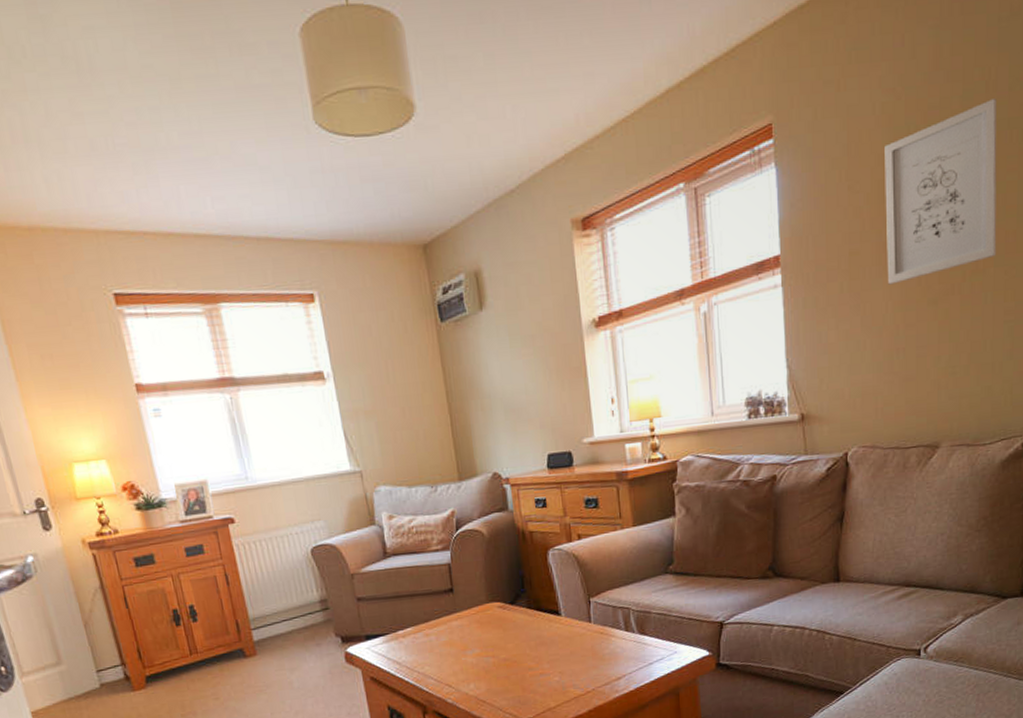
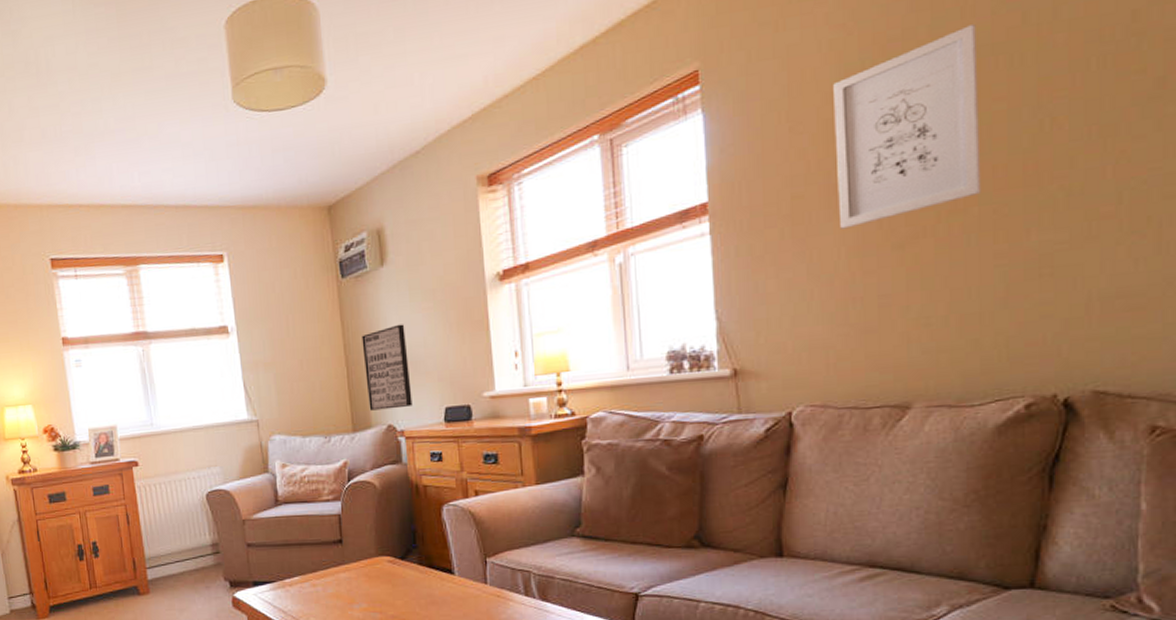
wall art: none [463,370,516,459] -> present [361,324,413,411]

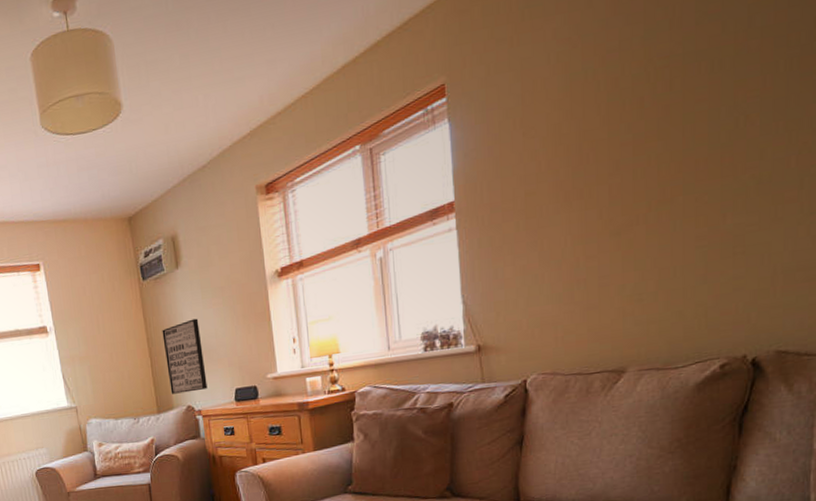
wall art: present [833,23,981,229] -> none [561,33,686,221]

